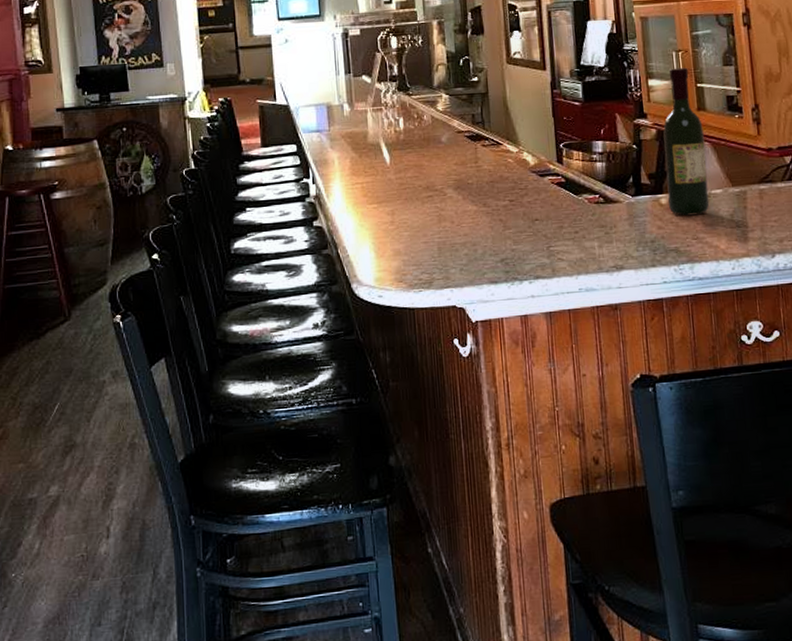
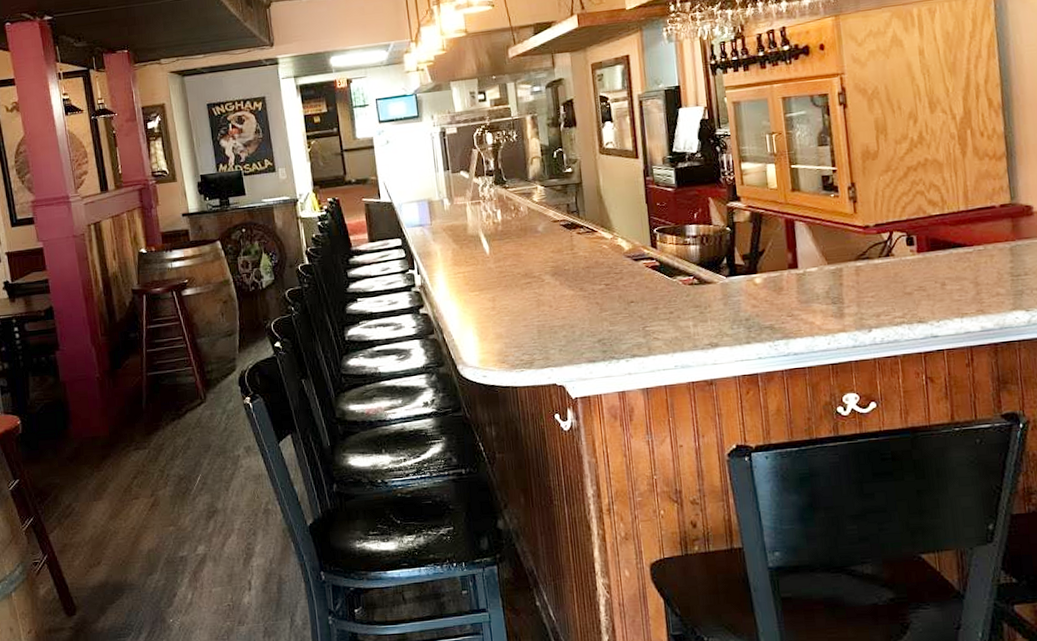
wine bottle: present [663,67,710,216] -> none [757,149,805,295]

